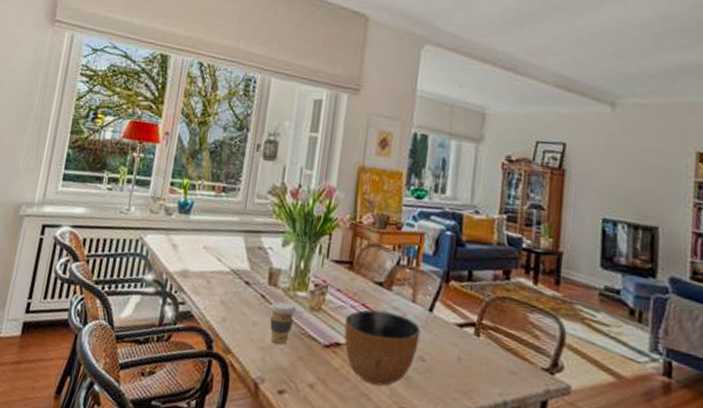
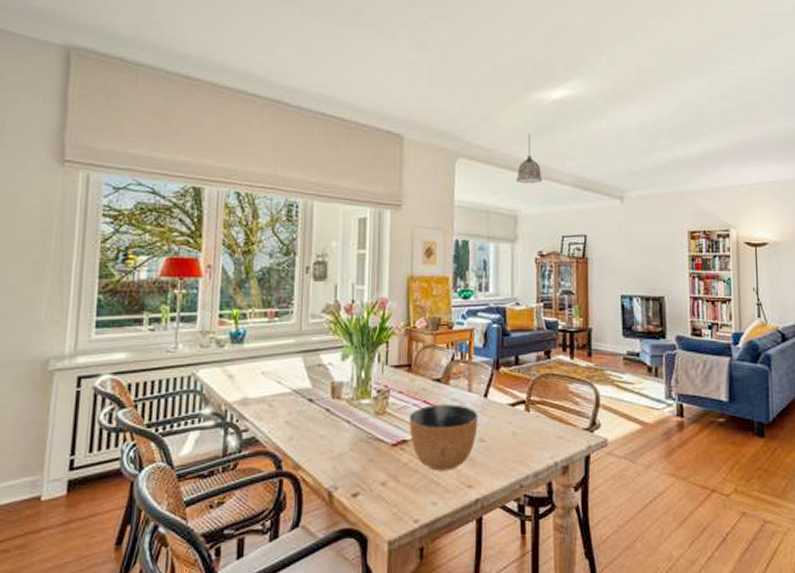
coffee cup: present [269,300,297,344] -> none [335,410,362,451]
pendant lamp: none [487,23,518,79] -> present [515,134,542,184]

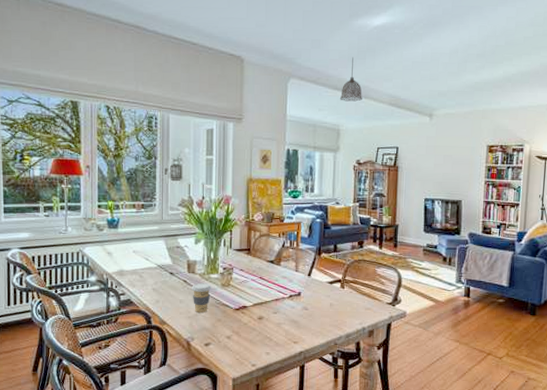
coffee cup: none [335,410,362,451] -> present [191,282,212,313]
bowl: present [409,404,478,471] -> none [248,280,303,330]

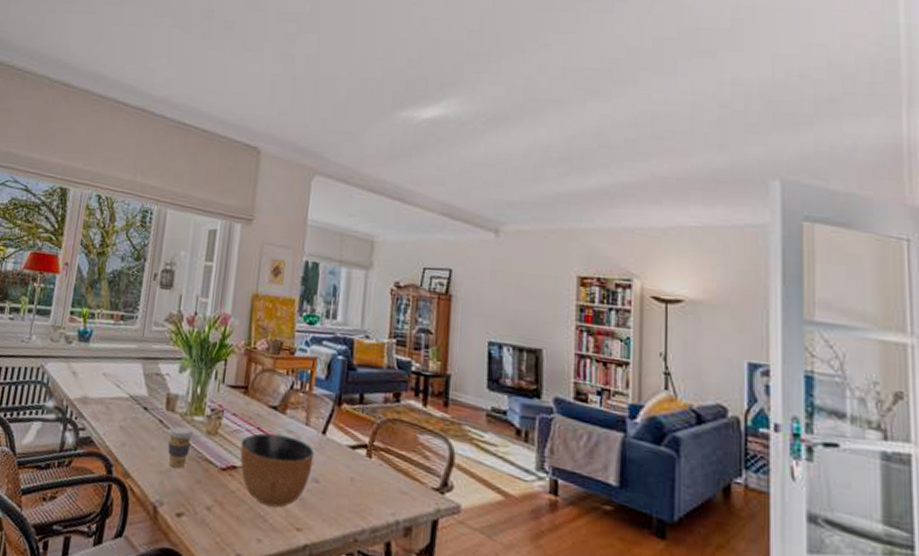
bowl: none [248,280,303,330] -> present [240,433,314,508]
pendant lamp: present [339,57,362,102] -> none [375,154,405,208]

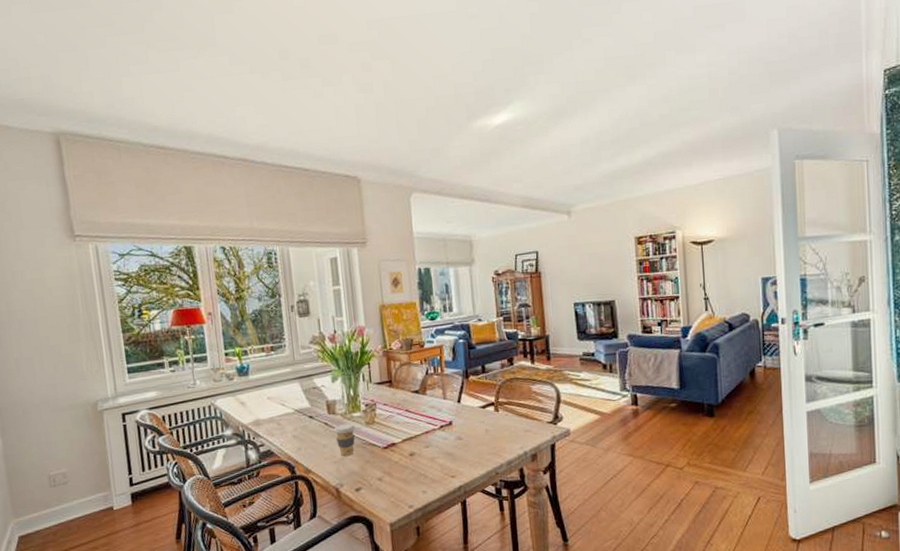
bowl: present [240,433,314,508] -> none [395,410,455,466]

